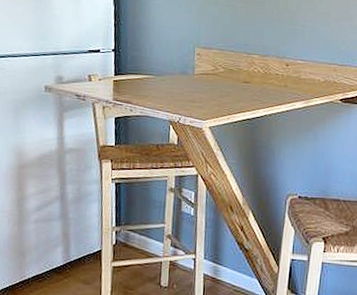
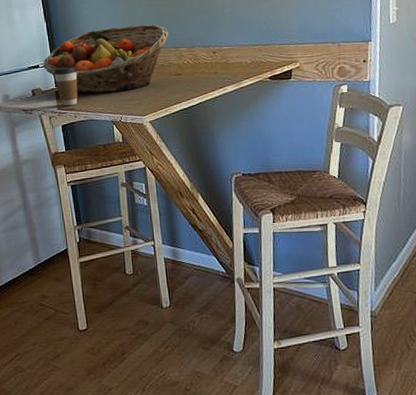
fruit basket: none [103,22,242,90] -> present [42,24,168,94]
coffee cup: none [114,55,140,99] -> present [53,65,78,107]

